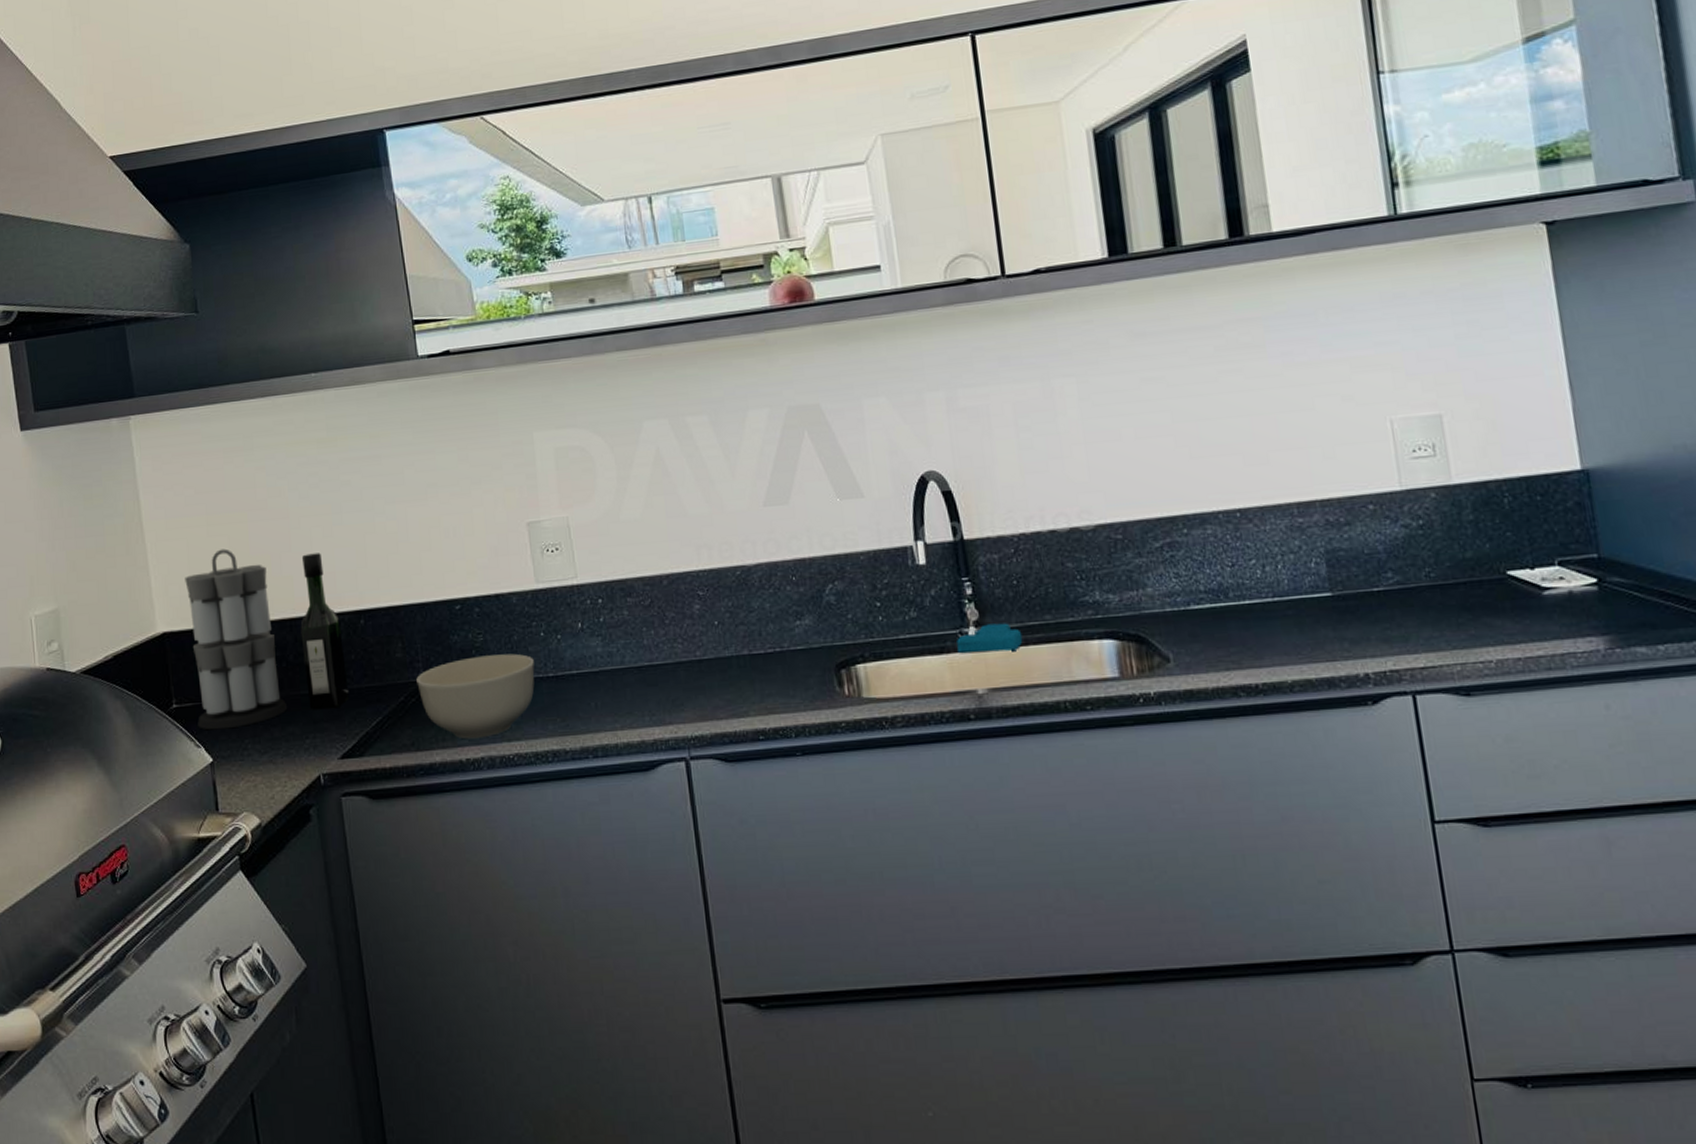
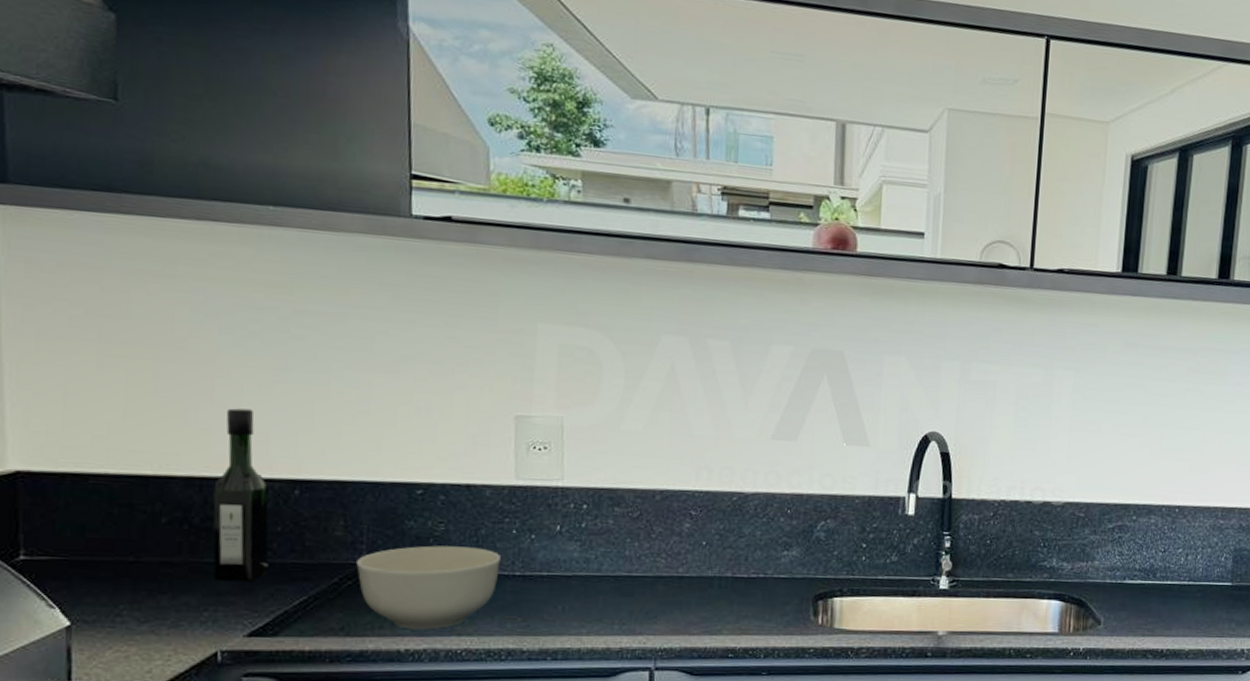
spice rack: present [185,548,288,730] -> none [54,385,184,591]
sponge: present [956,623,1023,653] -> none [928,575,986,601]

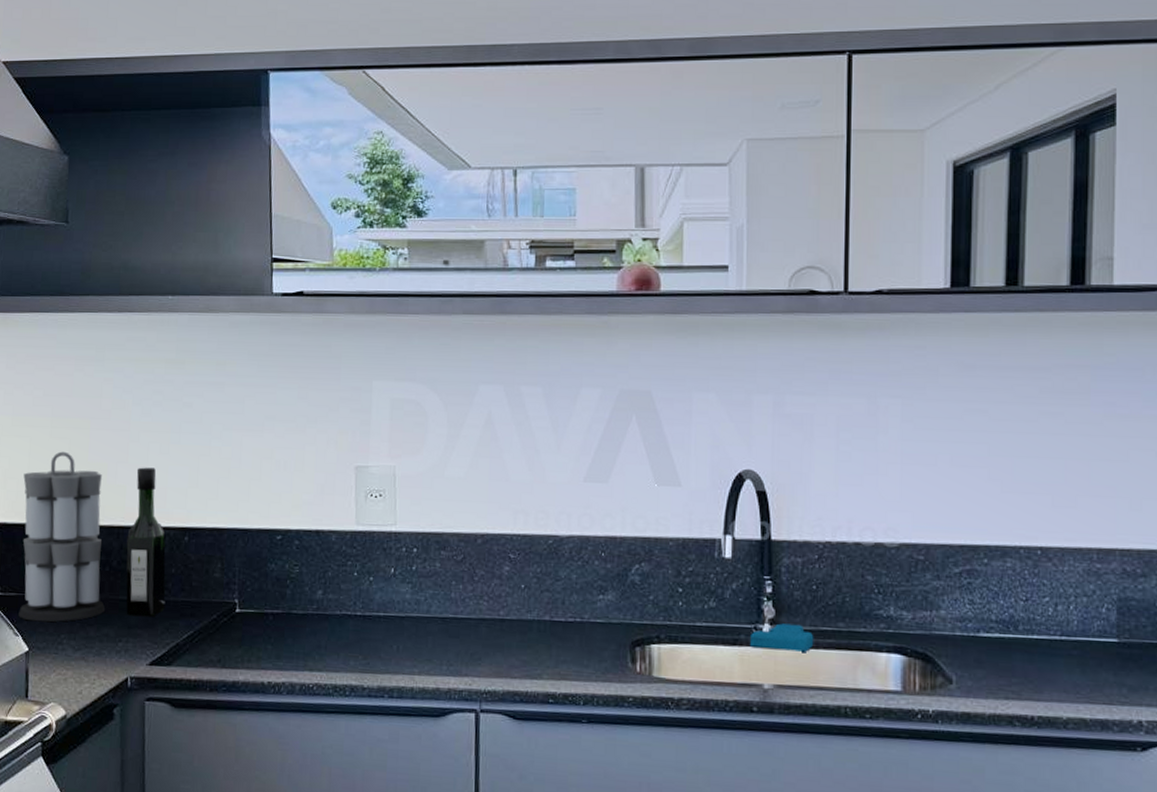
spice rack: none [54,385,184,591] -> present [18,451,106,622]
bowl: present [356,545,501,630] -> none [230,586,344,665]
sponge: none [928,575,986,601] -> present [750,623,814,652]

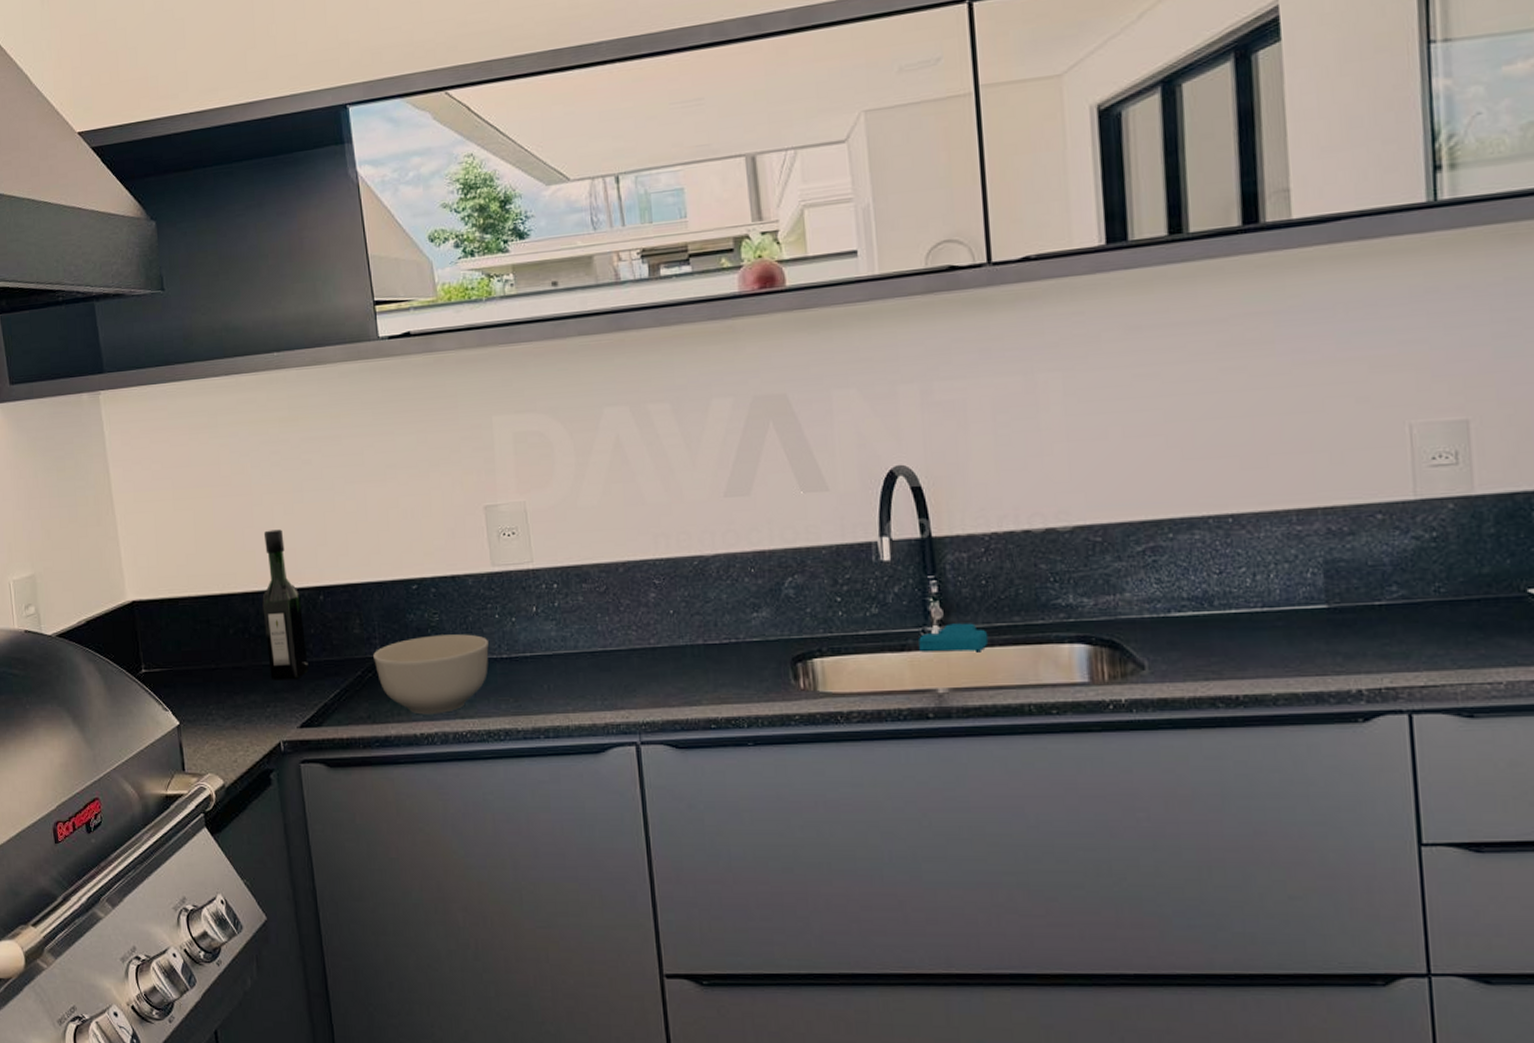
spice rack: present [18,451,106,622] -> none [152,522,250,695]
bowl: none [230,586,344,665] -> present [373,634,489,715]

